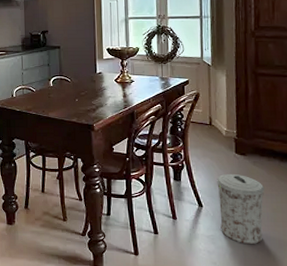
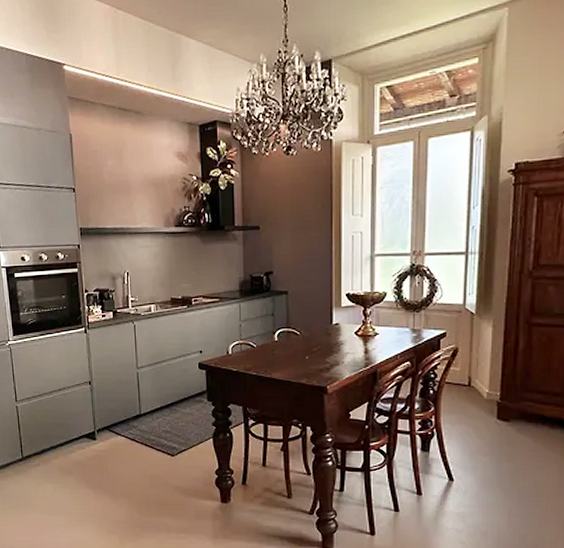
trash can: present [217,173,265,245] -> none [472,442,529,523]

